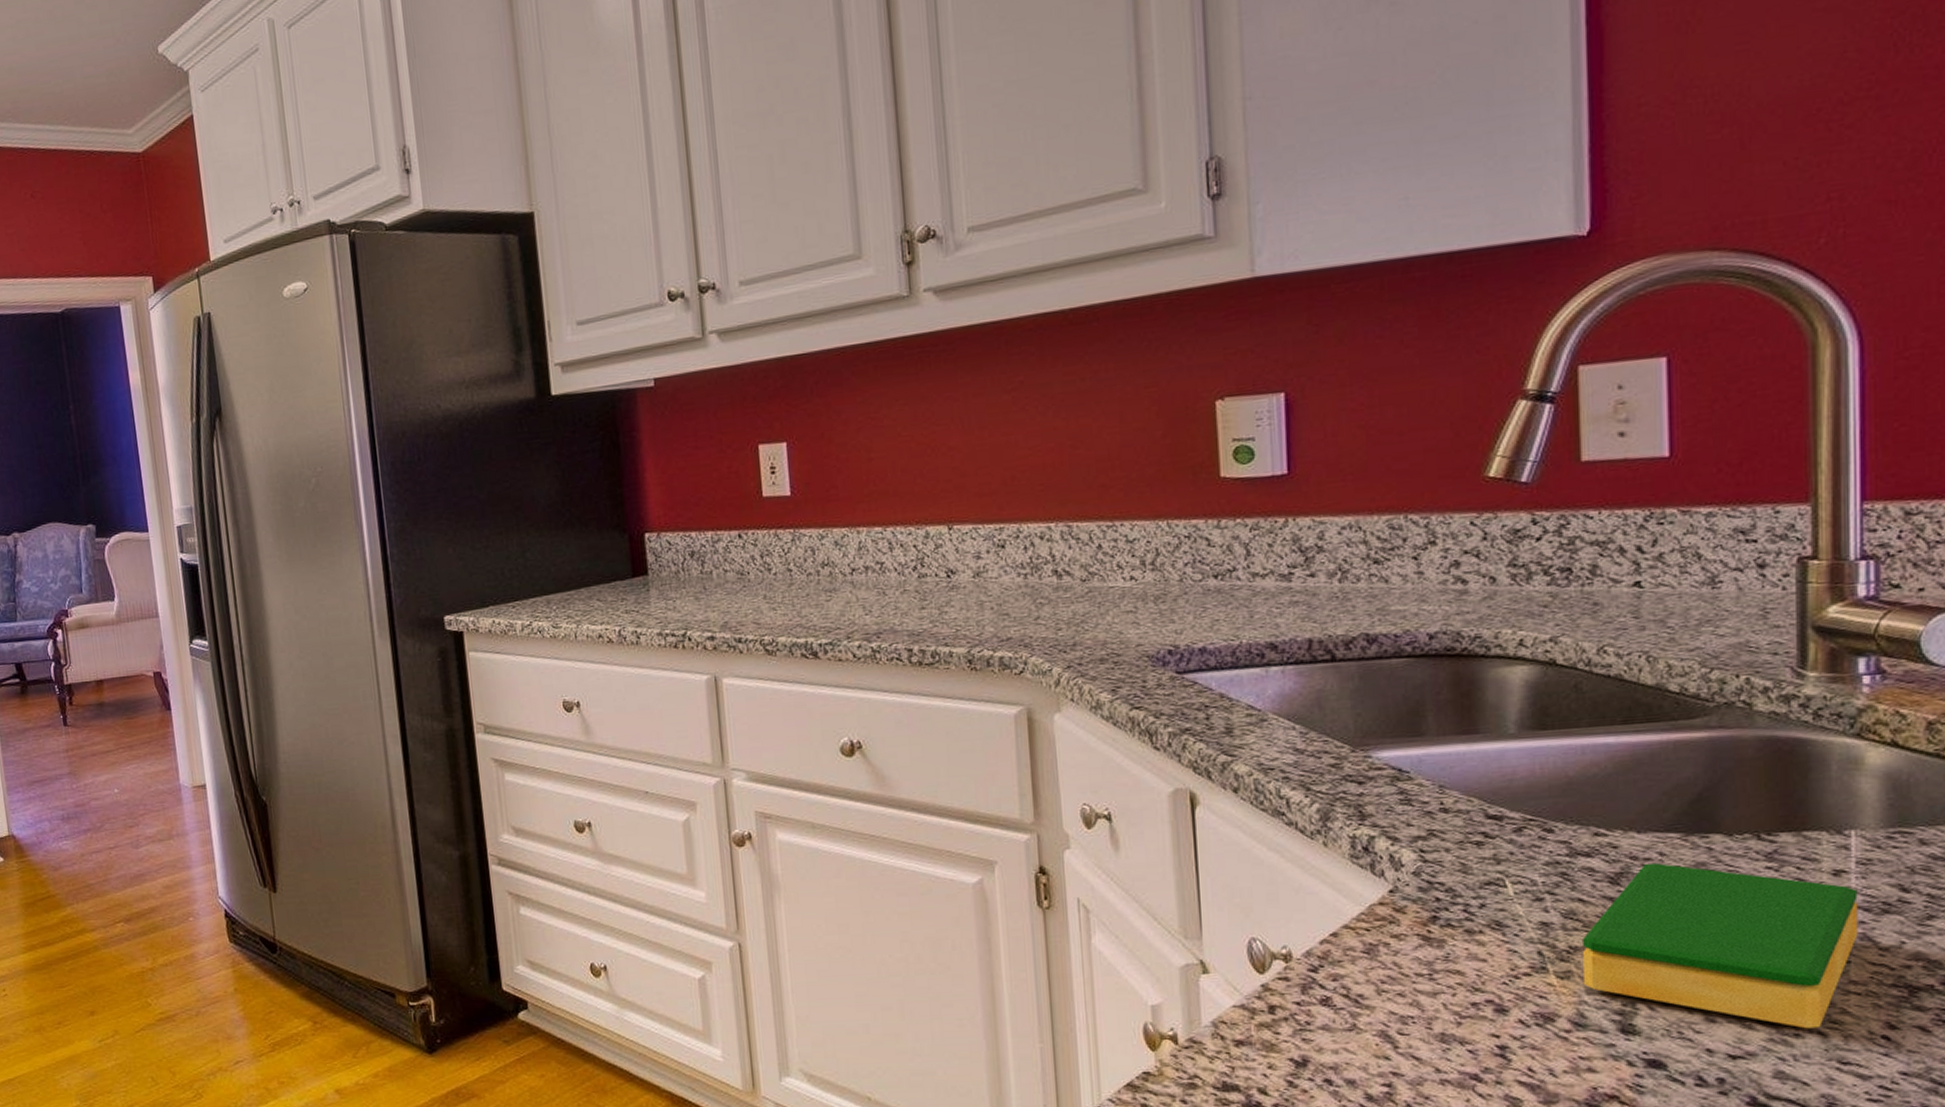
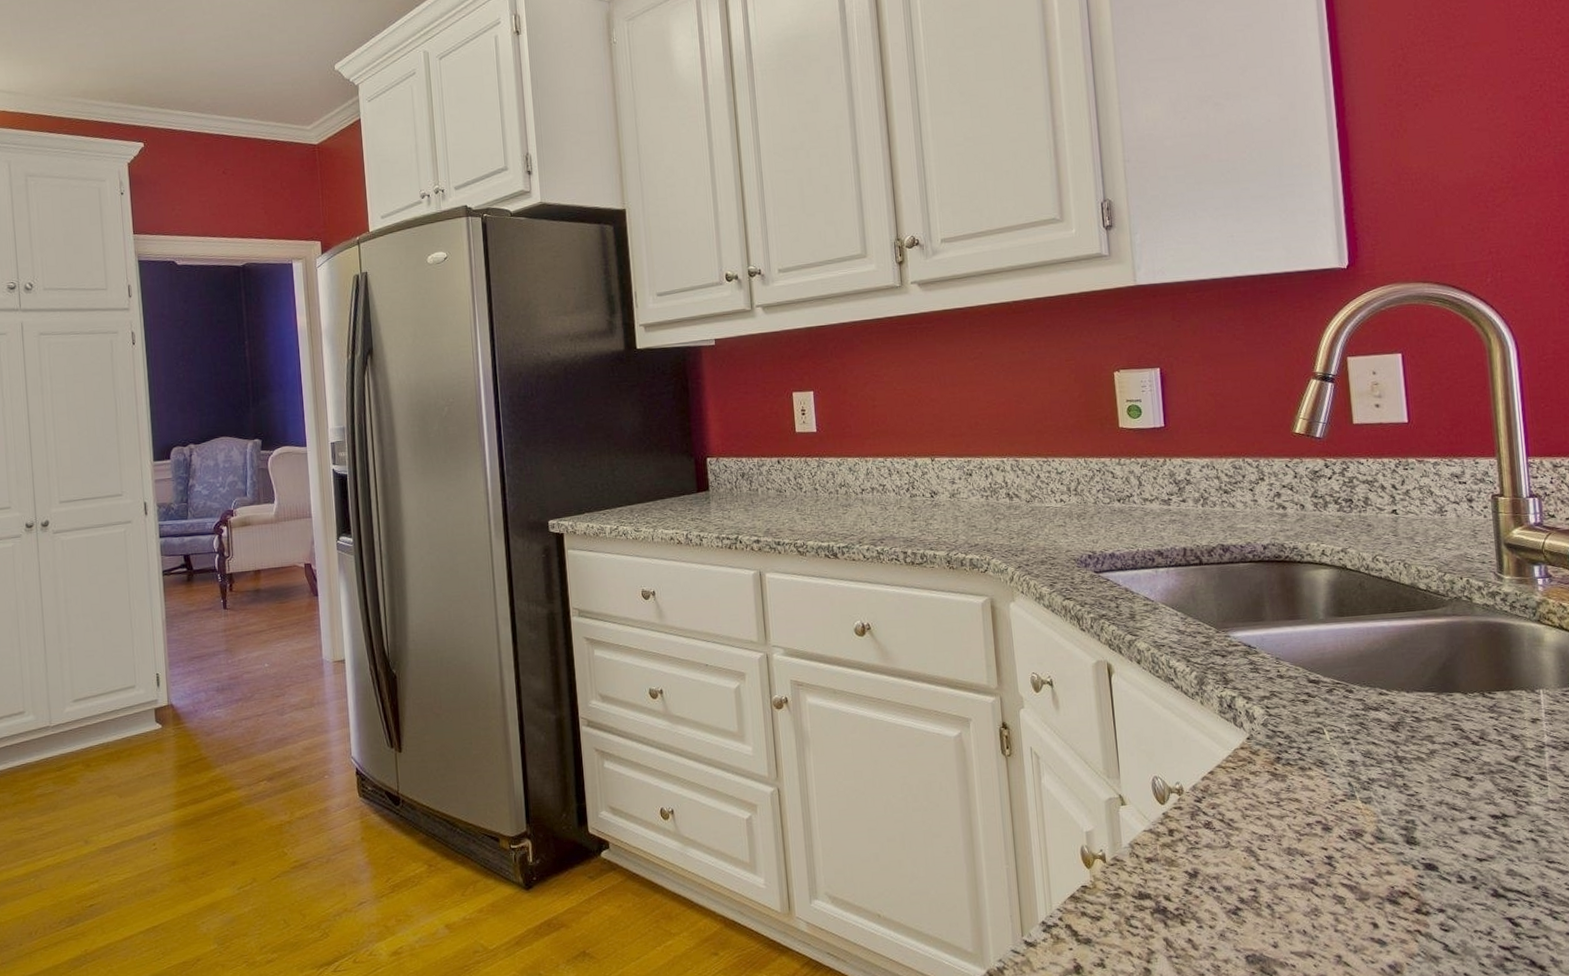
dish sponge: present [1582,862,1858,1029] -> none [1377,714,1551,837]

